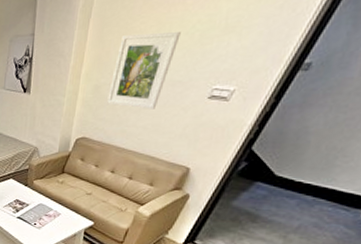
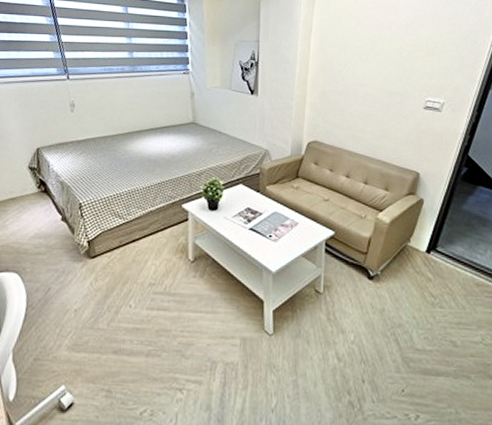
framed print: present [107,31,181,109] -> none [335,49,392,116]

